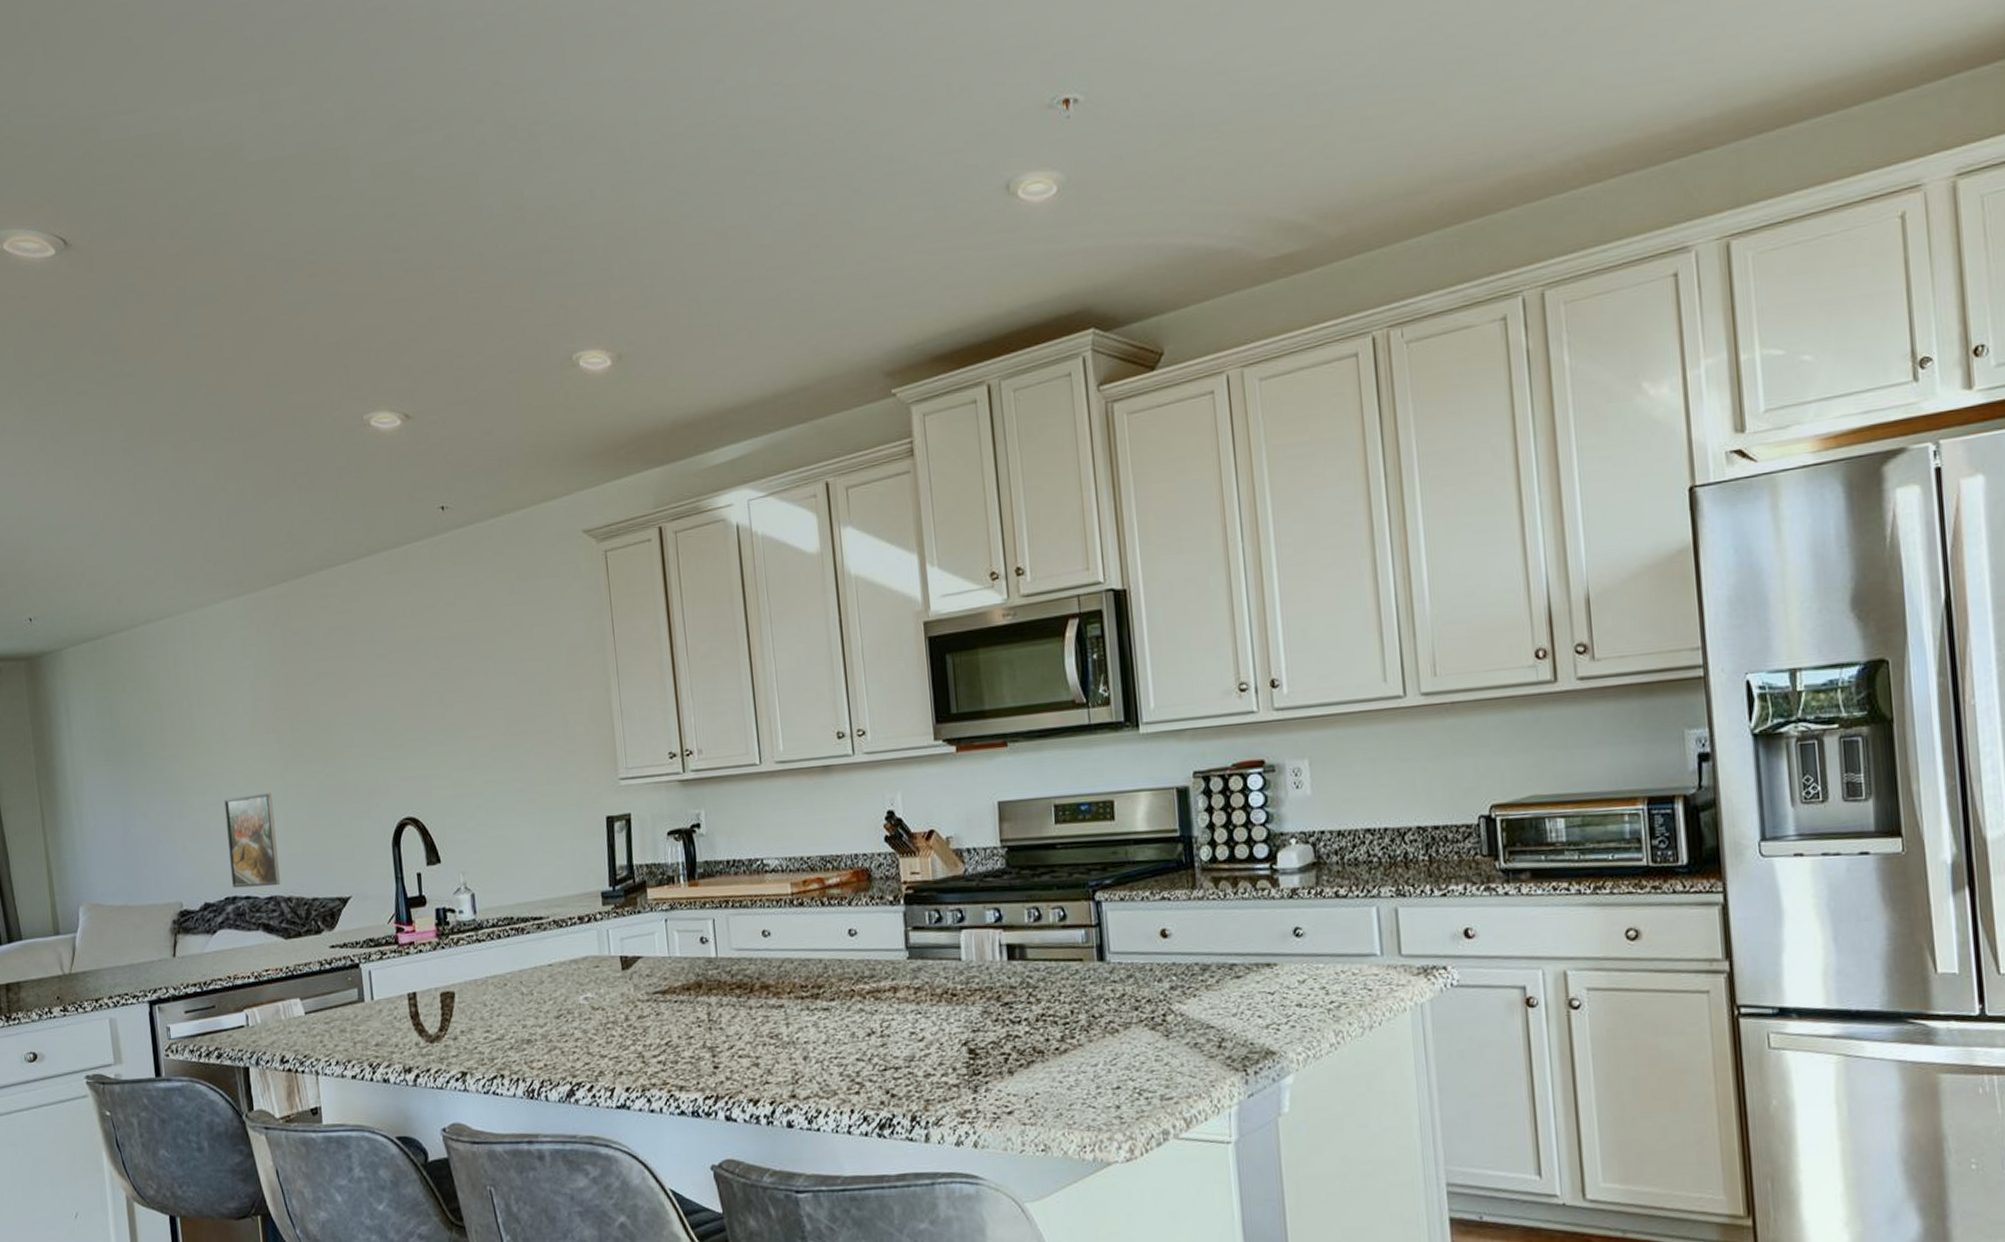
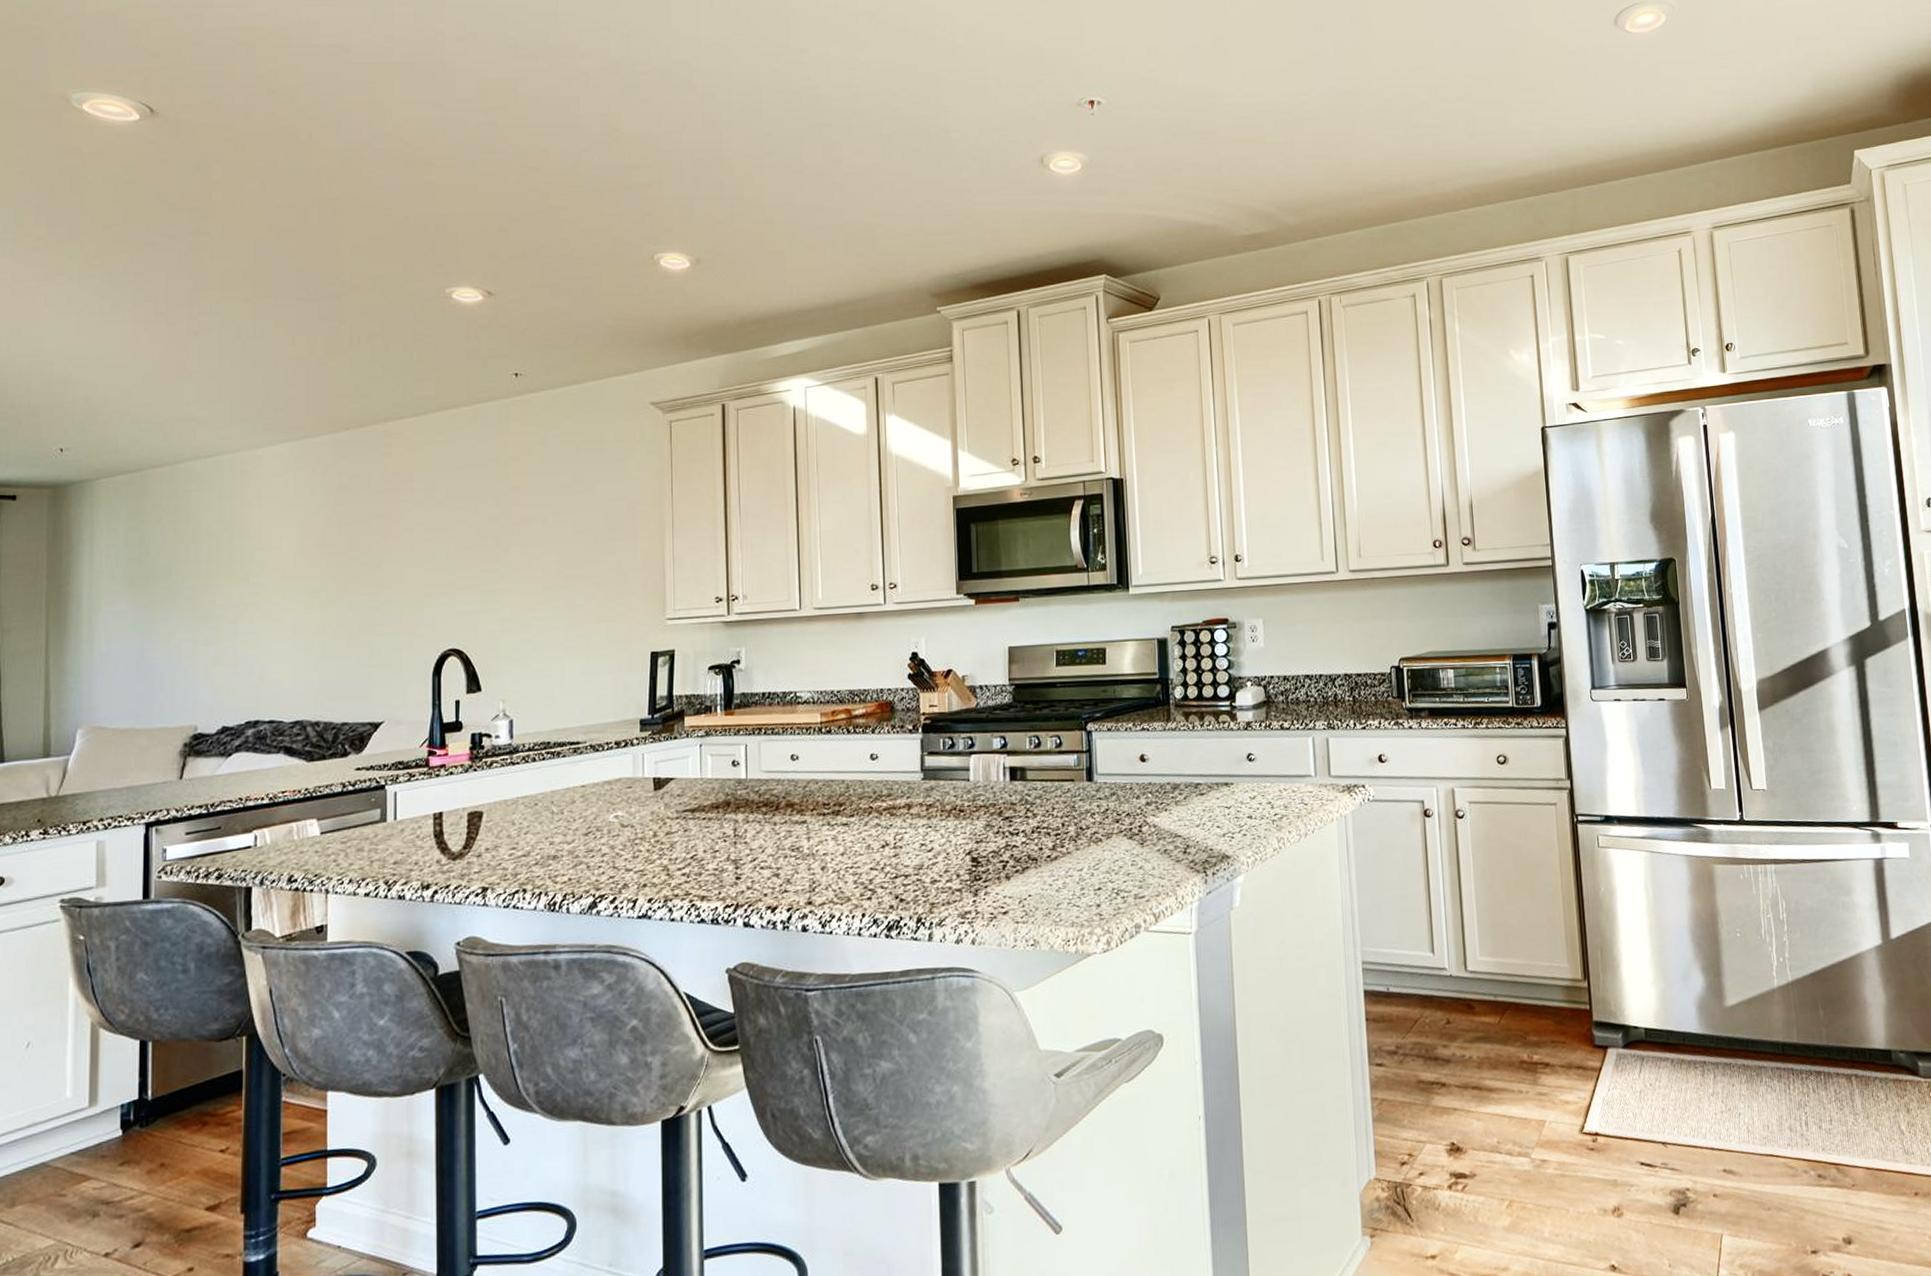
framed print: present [224,792,280,888] -> none [256,622,309,713]

